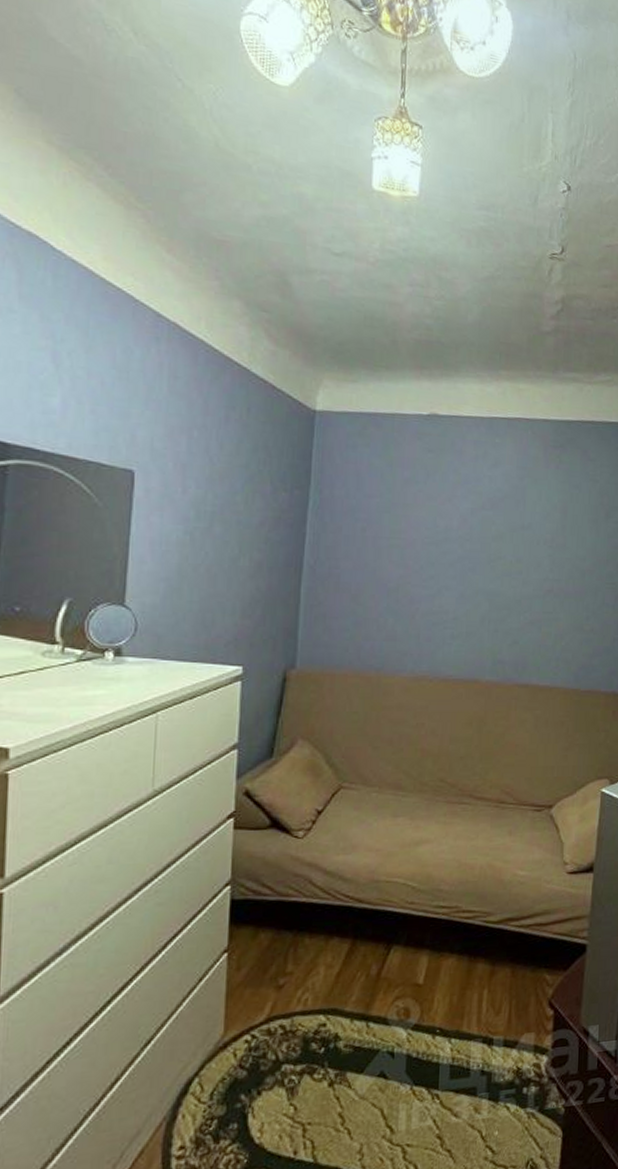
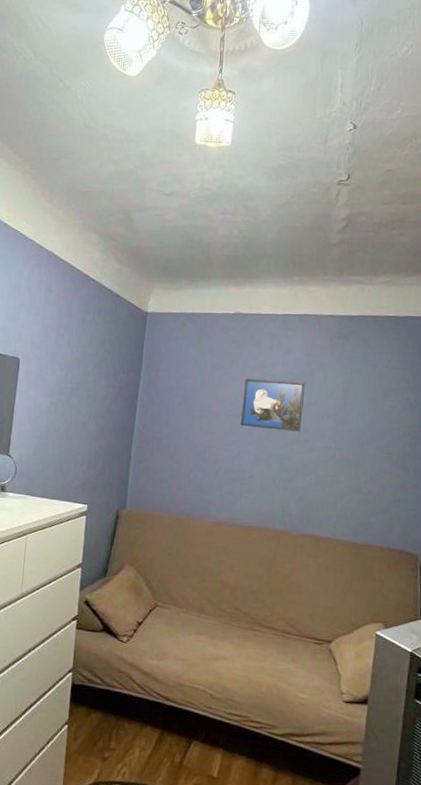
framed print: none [441,497,518,562] -> present [241,379,306,432]

